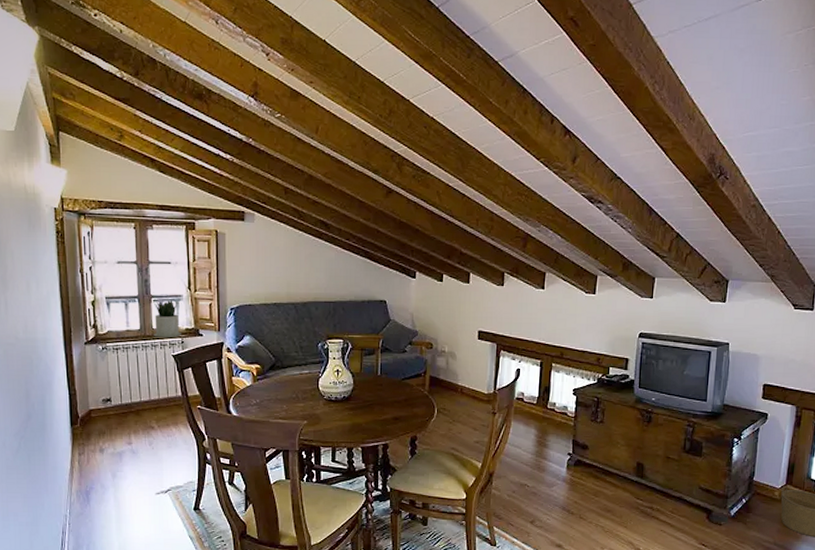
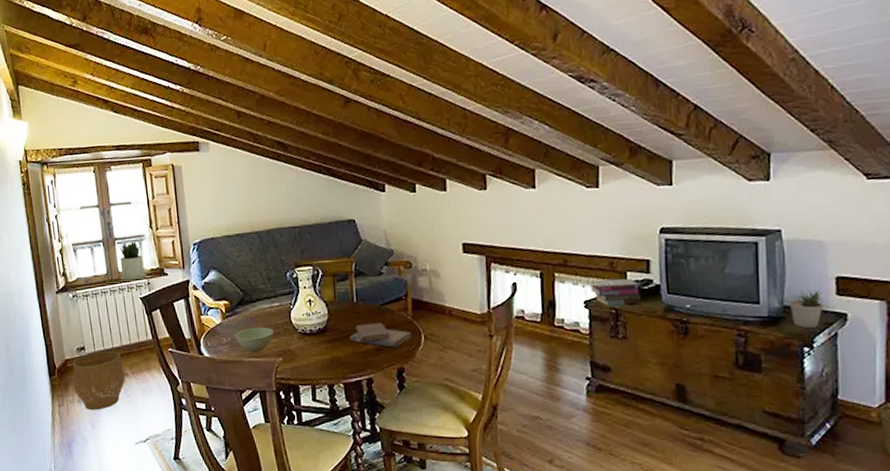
basket: none [96,404,151,460] -> present [72,351,125,410]
bowl: none [265,391,301,416] -> present [235,327,274,355]
diary: none [371,395,427,418] -> present [349,322,412,348]
books: none [579,371,619,395] -> present [590,278,641,306]
potted plant: none [728,392,753,423] -> present [790,289,824,328]

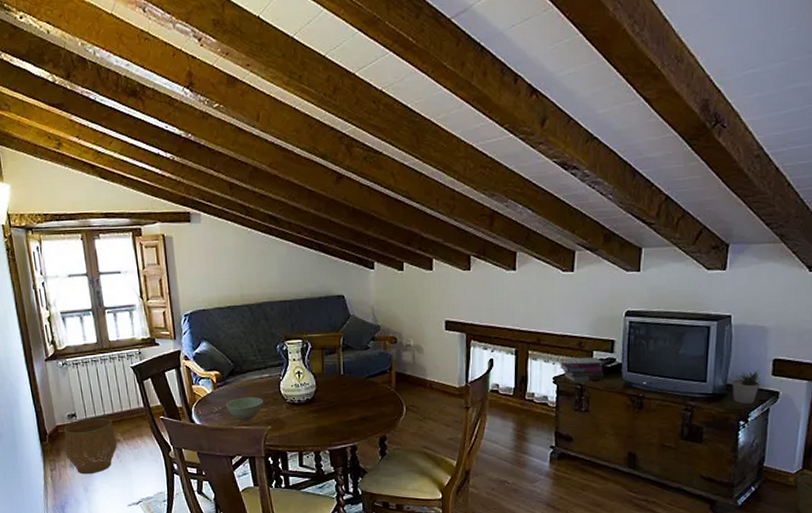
planter: present [117,240,147,281] -> none [107,309,138,351]
diary: present [349,322,412,348] -> none [336,394,395,418]

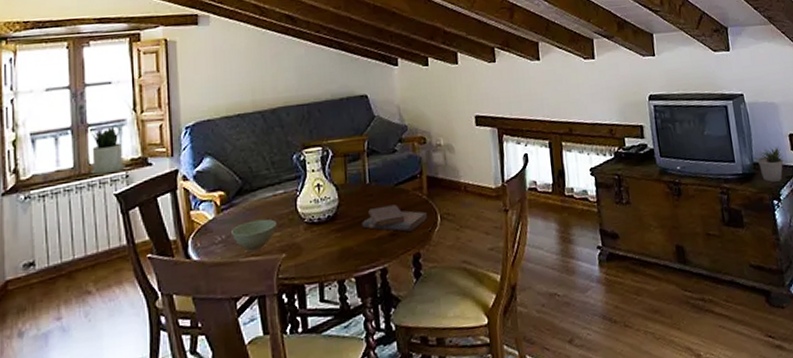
basket: present [63,418,117,475] -> none [13,264,87,346]
planter: none [107,309,138,351] -> present [90,125,125,176]
diary: none [336,394,395,418] -> present [362,204,428,232]
books: present [560,357,604,382] -> none [594,144,639,173]

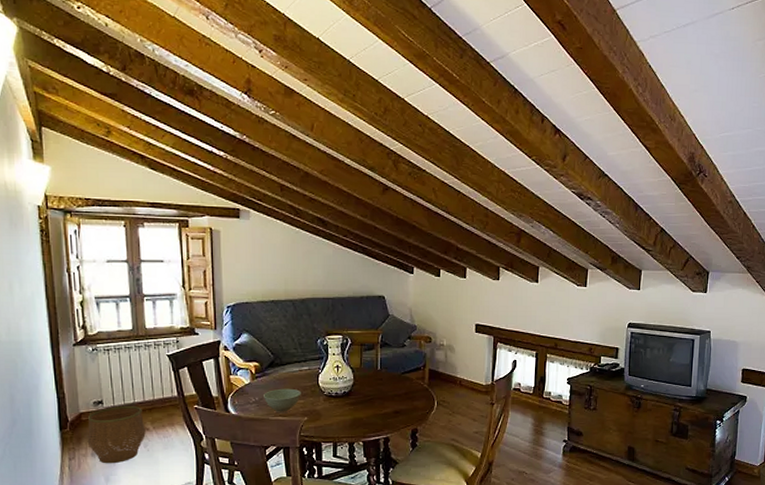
basket: none [13,264,87,346] -> present [87,406,146,464]
planter: present [90,125,125,176] -> none [146,298,176,338]
diary: present [362,204,428,232] -> none [372,389,427,411]
potted plant: present [758,146,784,183] -> none [711,377,733,406]

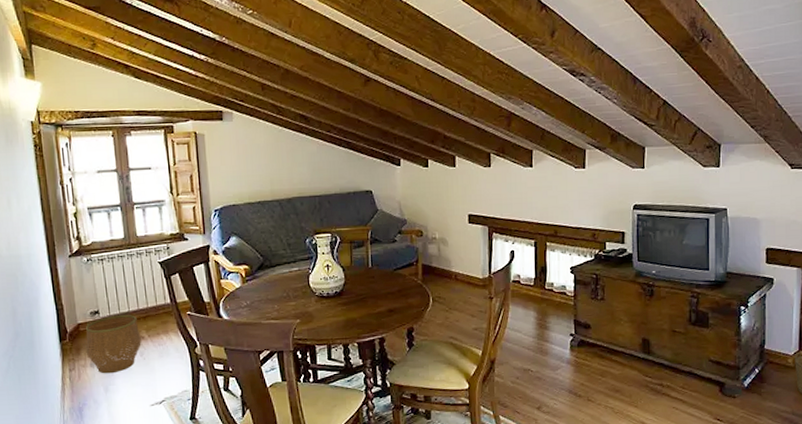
bowl: present [264,388,301,414] -> none [255,290,293,317]

